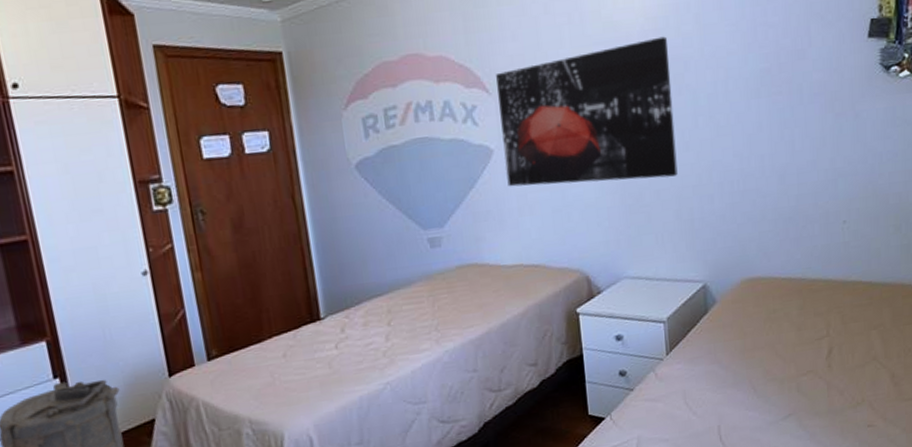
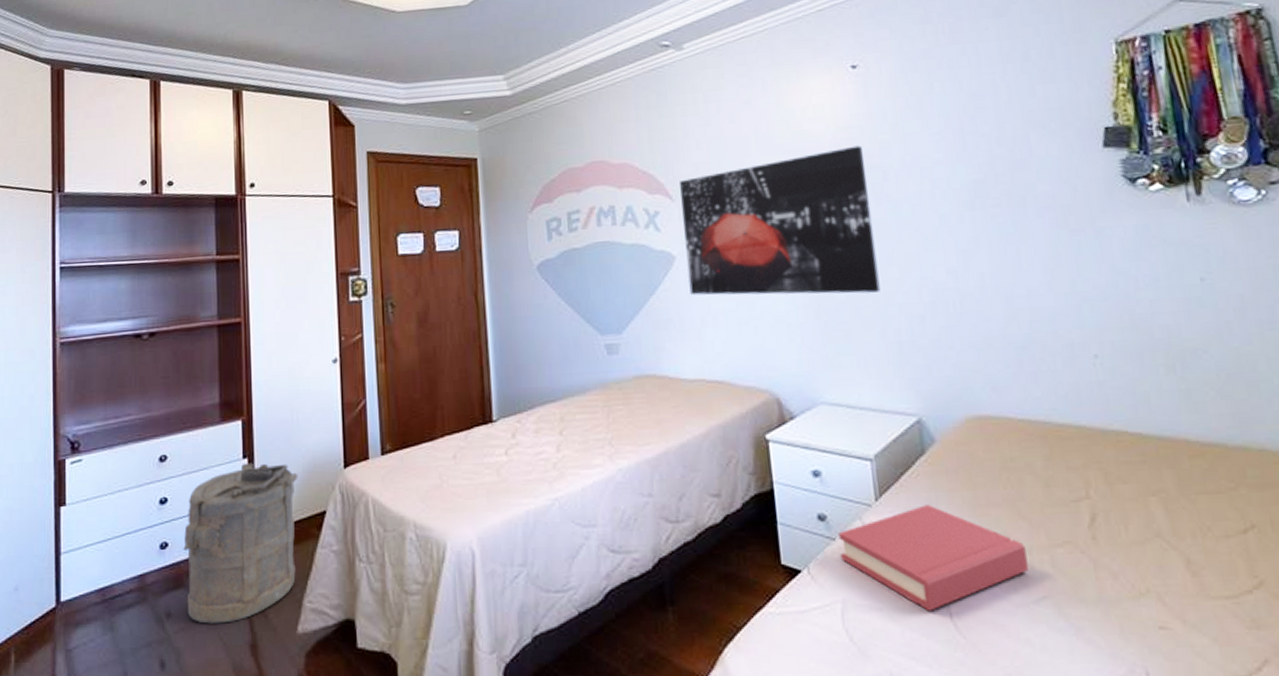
hardback book: none [635,353,780,436] -> present [838,504,1029,611]

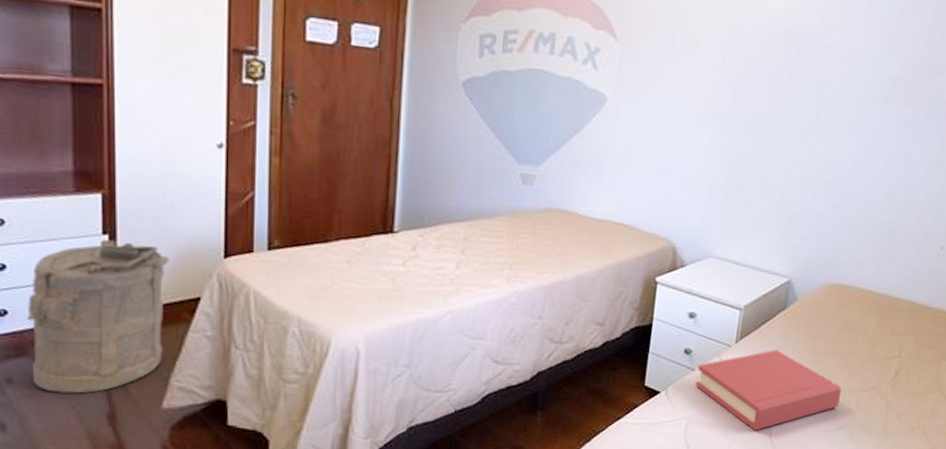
wall art: present [680,145,881,296] -> none [614,20,808,165]

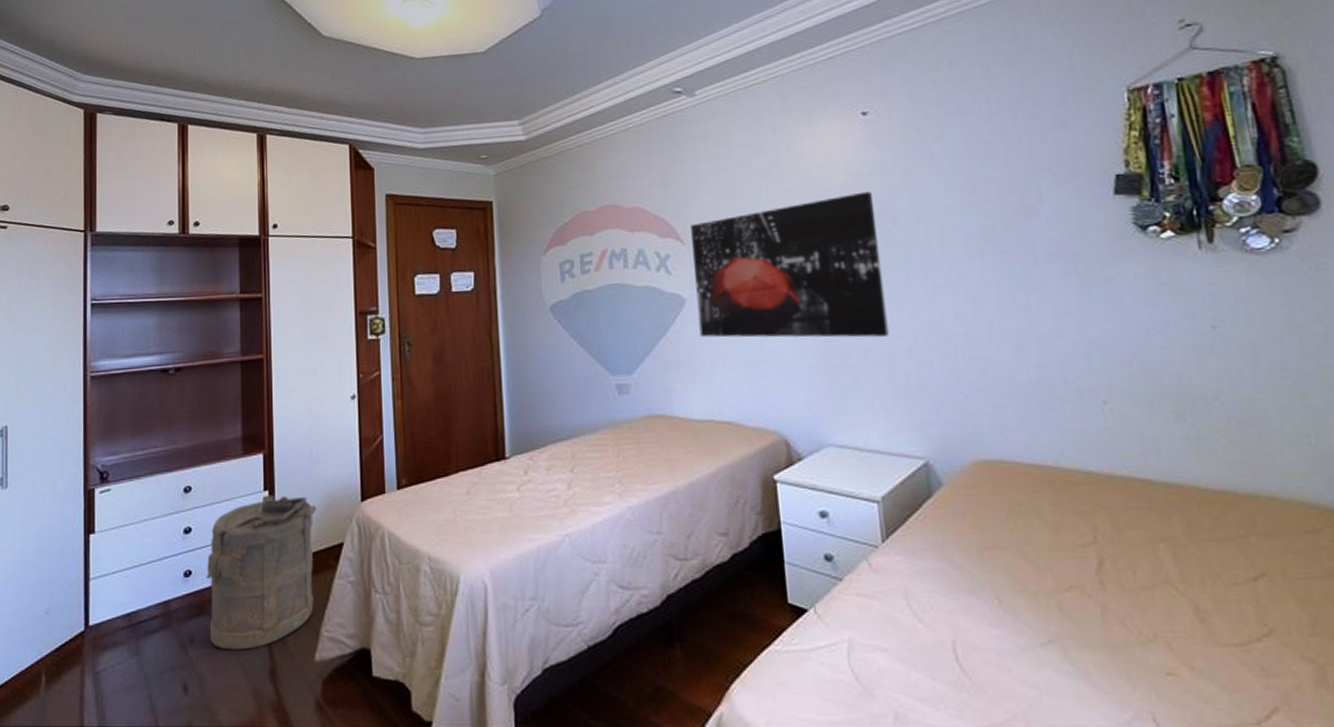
wall art: none [614,20,808,165] -> present [691,191,889,338]
hardback book: present [695,350,842,431] -> none [844,547,1035,652]

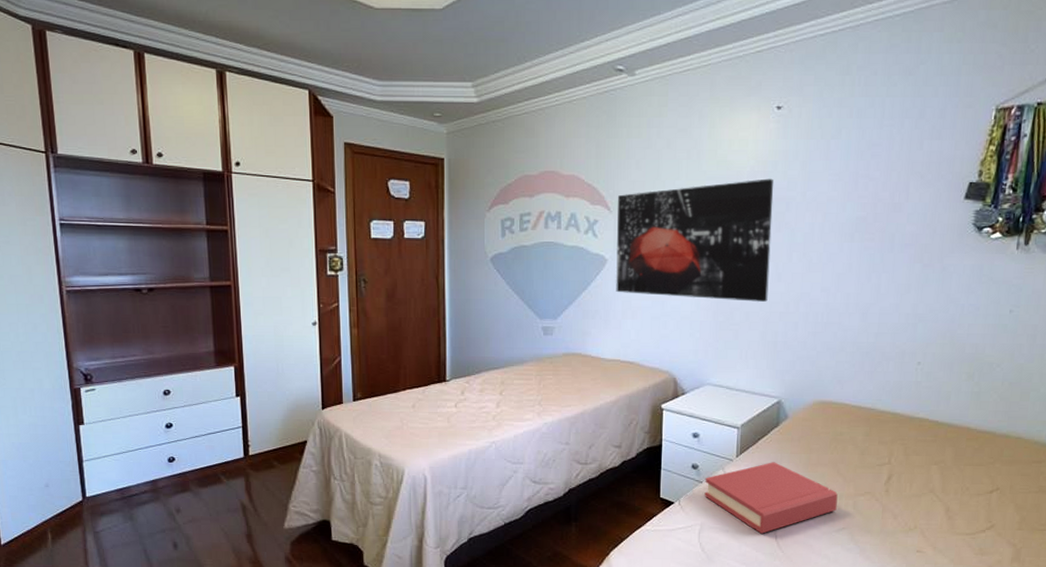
laundry hamper: present [206,494,317,650] -> none [188,400,284,519]
hardback book: none [844,547,1035,652] -> present [704,462,838,534]

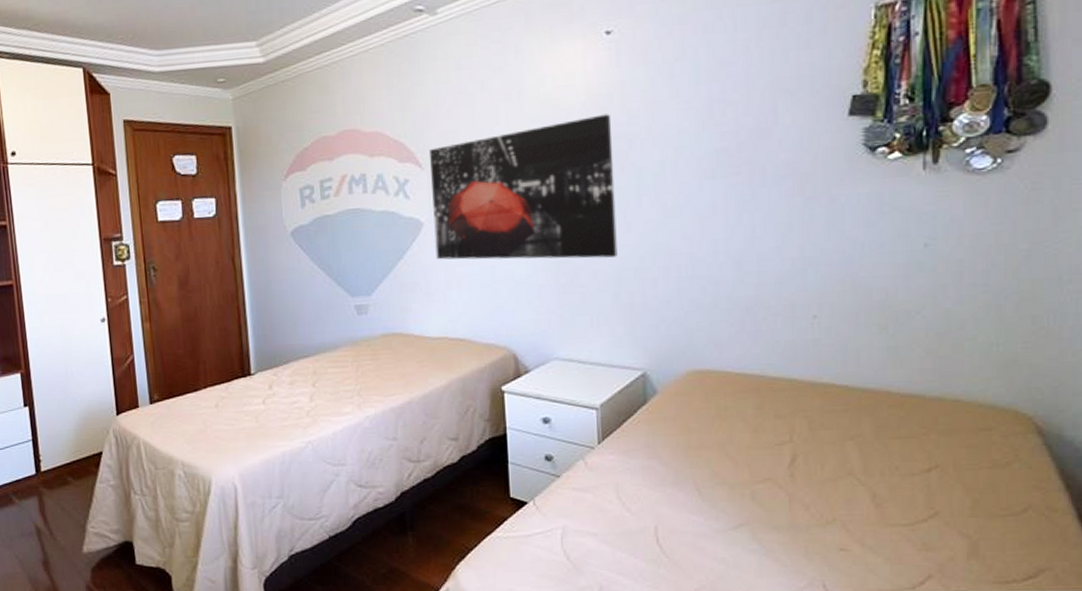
hardback book: present [704,462,838,534] -> none [562,447,730,536]

